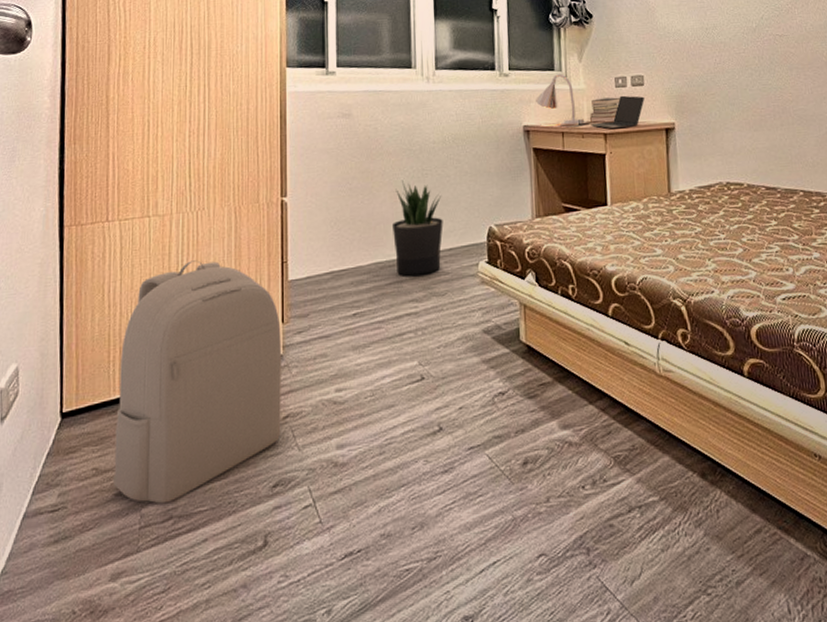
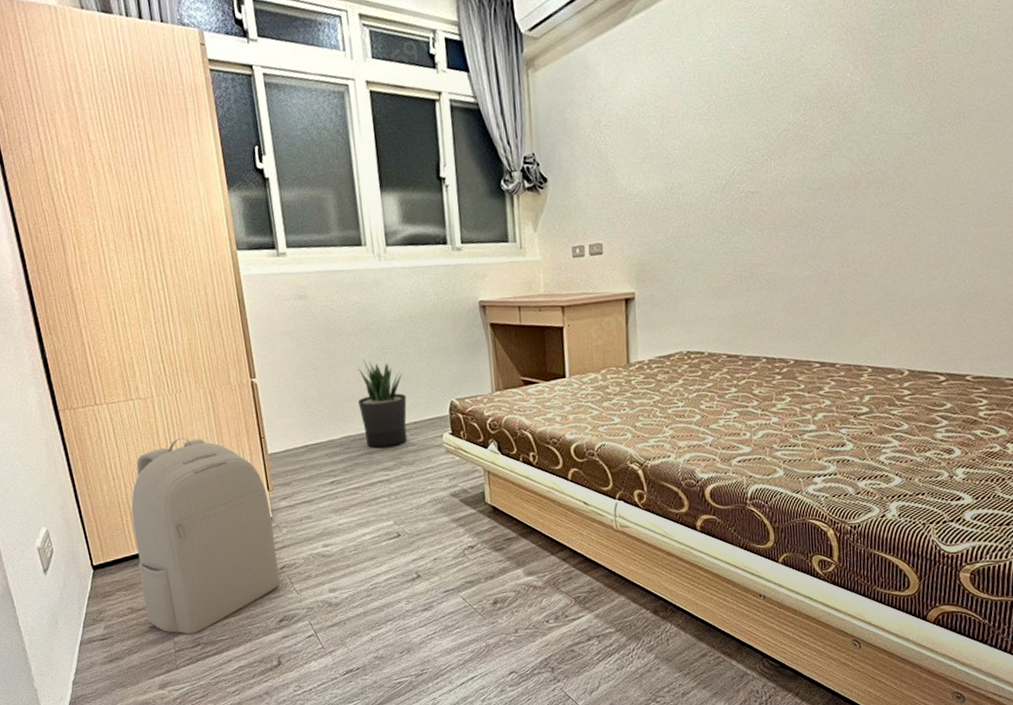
table lamp: present [534,74,589,127] -> none [489,245,546,301]
books: present [589,97,621,123] -> none [546,267,578,296]
laptop: present [591,95,645,129] -> none [548,265,603,302]

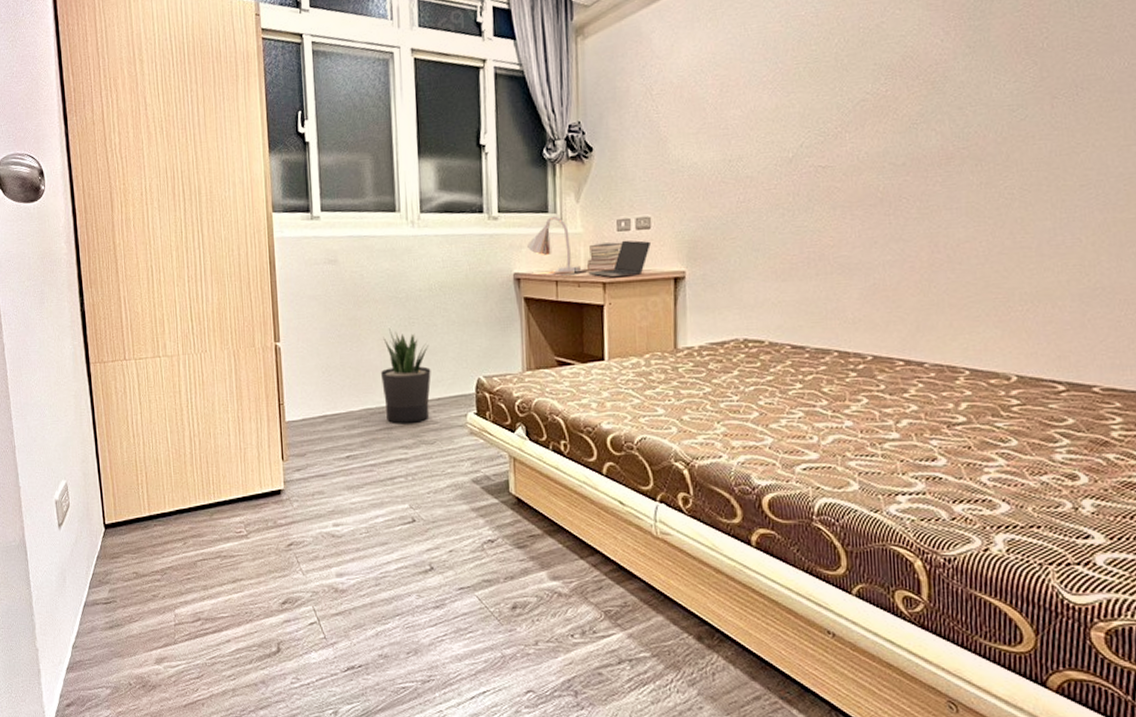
backpack: present [131,437,280,634] -> none [147,399,287,607]
table lamp: none [489,245,546,301] -> present [526,216,586,275]
books: none [546,267,578,296] -> present [586,242,623,271]
laptop: none [548,265,603,302] -> present [588,240,651,278]

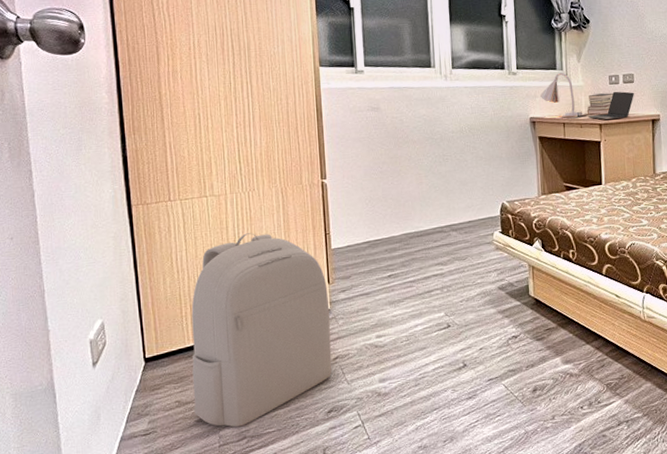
backpack: none [147,399,287,607] -> present [191,233,332,427]
planter: present [380,329,431,424] -> none [418,165,463,245]

